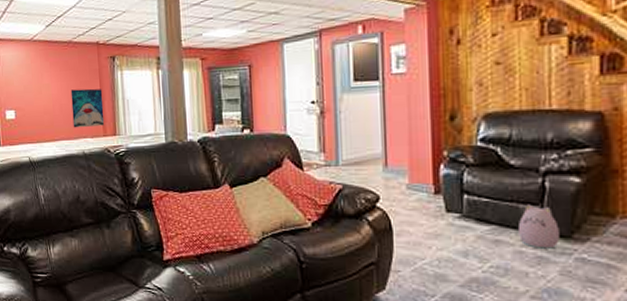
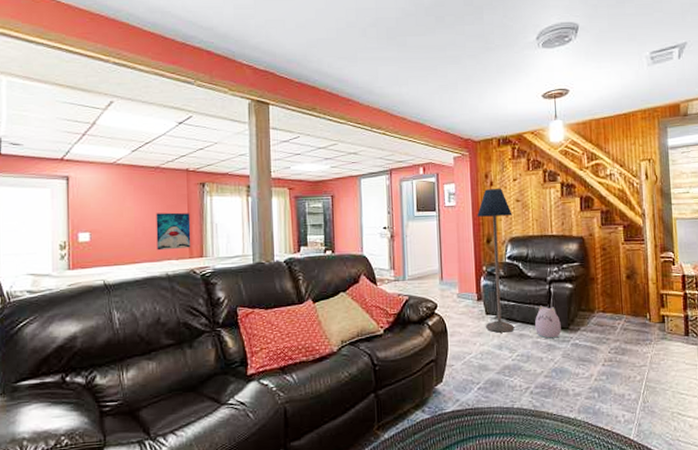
floor lamp: none [436,48,489,236] -> present [477,189,515,333]

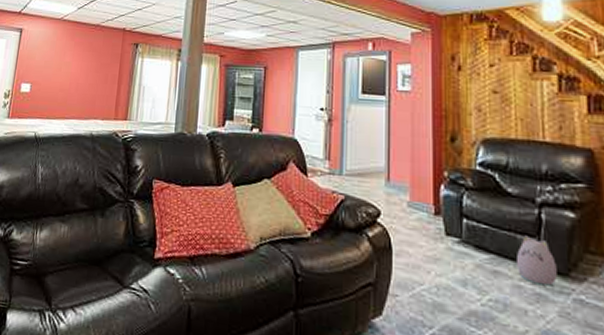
wall art: present [156,212,191,251] -> none [85,70,121,109]
floor lamp: present [477,189,515,333] -> none [438,74,487,265]

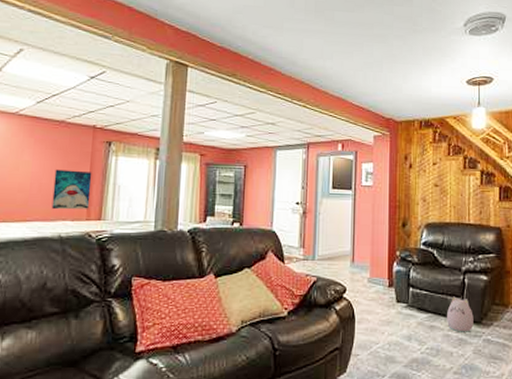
wall art: none [85,70,121,109] -> present [51,169,92,210]

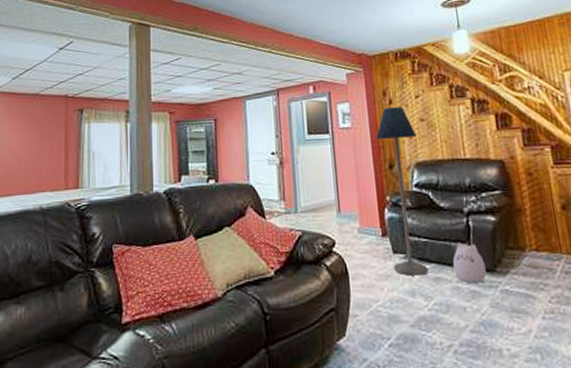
wall art: present [51,169,92,210] -> none [32,140,67,182]
floor lamp: none [394,171,430,323] -> present [376,107,429,276]

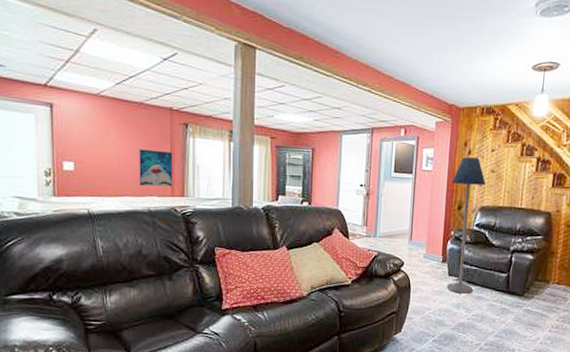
wall art: none [32,140,67,182] -> present [139,149,173,187]
plush toy: present [453,242,487,284] -> none [492,272,517,303]

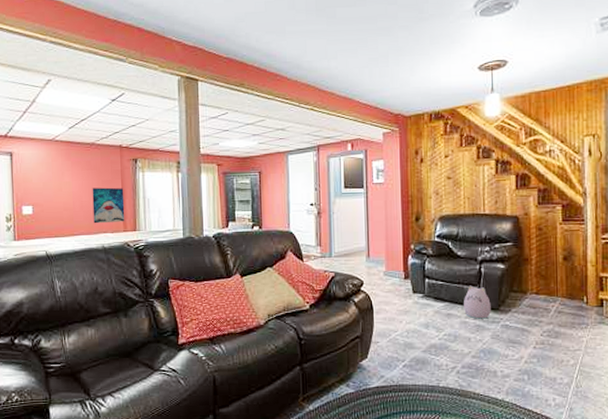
floor lamp: present [446,157,486,294] -> none [406,165,443,312]
plush toy: none [492,272,517,303] -> present [464,285,491,319]

